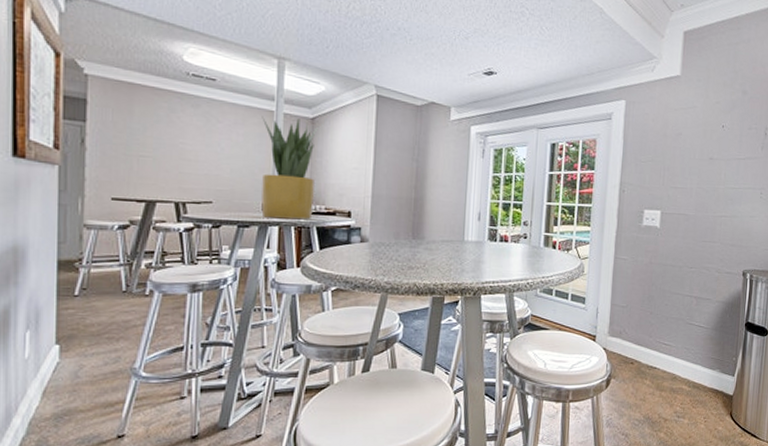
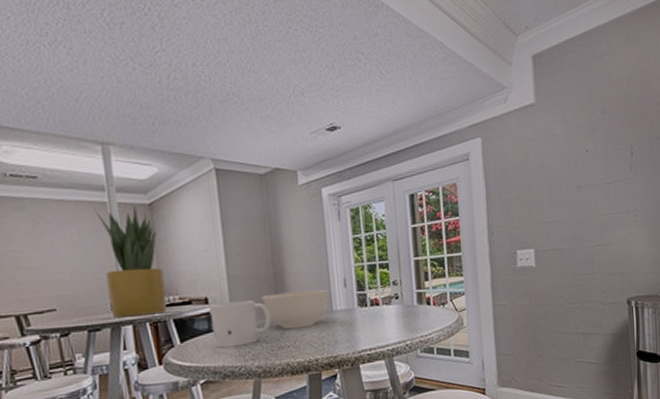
mug: none [350,218,406,261] -> present [209,299,271,348]
bowl: none [400,216,462,253] -> present [261,289,329,330]

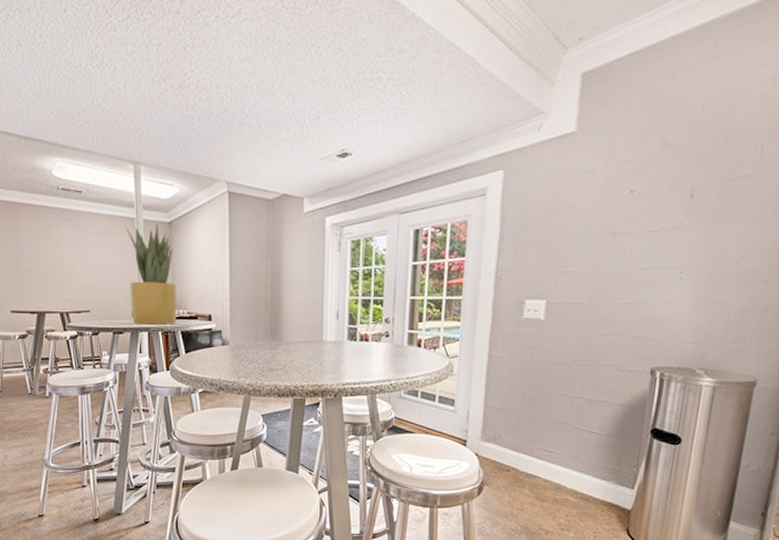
mug: present [209,299,271,348] -> none [212,321,265,363]
bowl: present [261,289,329,330] -> none [258,317,320,354]

